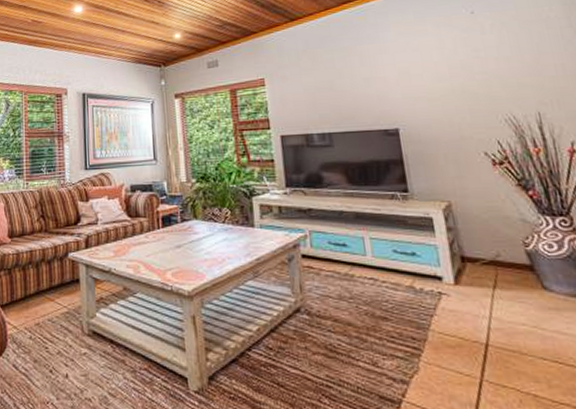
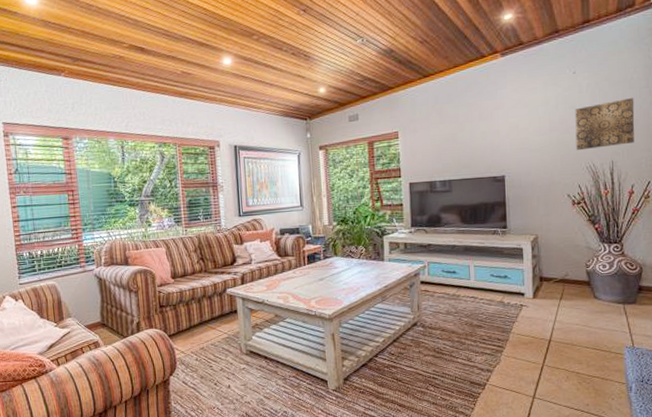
wall art: none [479,39,565,100] -> present [575,98,635,151]

